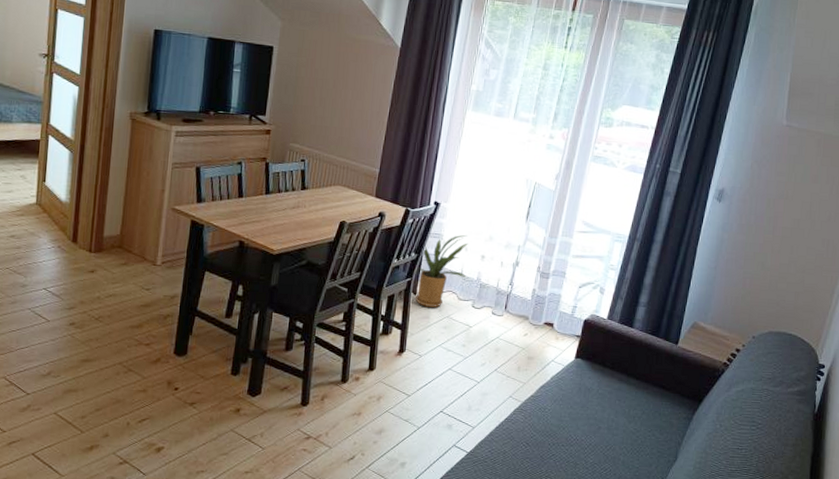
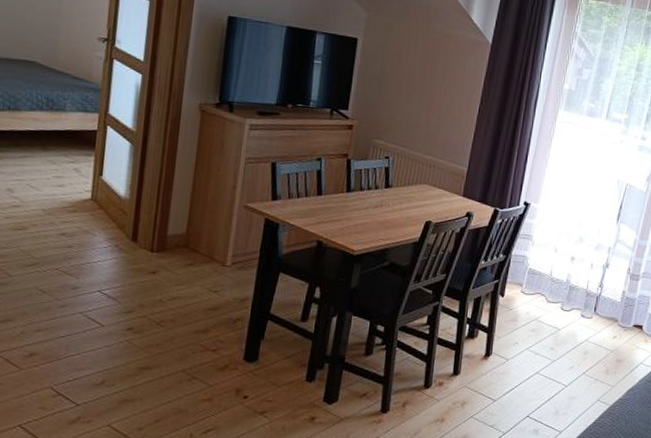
house plant: present [416,235,468,307] -> none [503,236,558,310]

